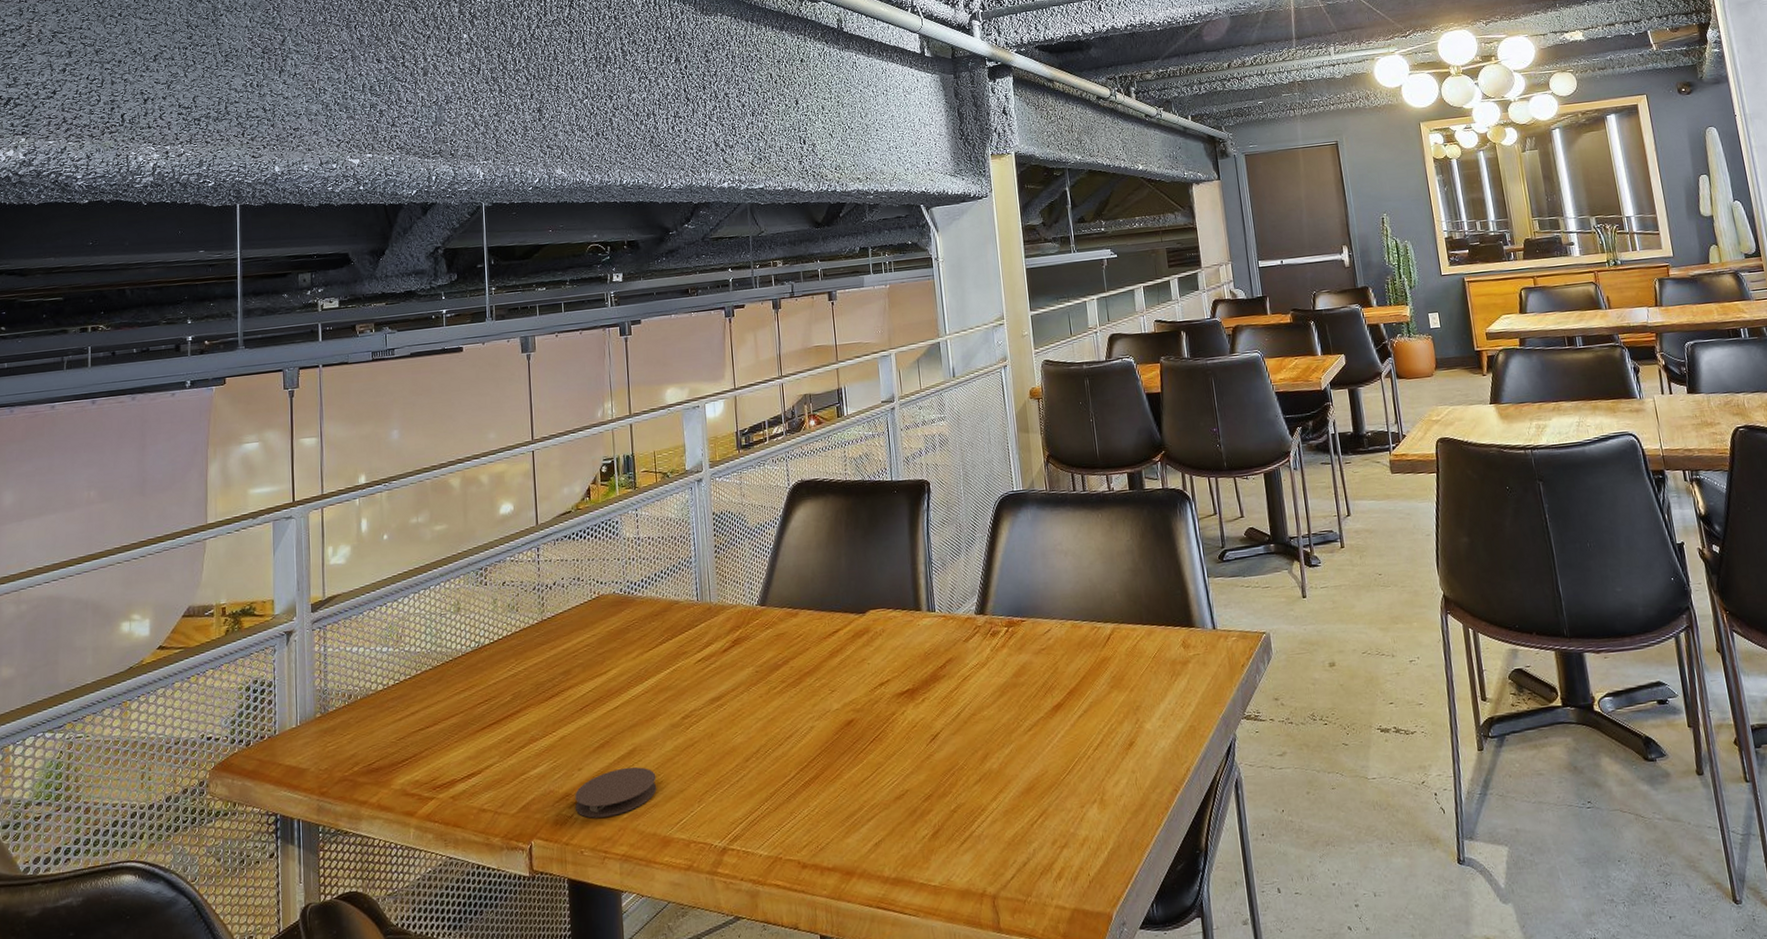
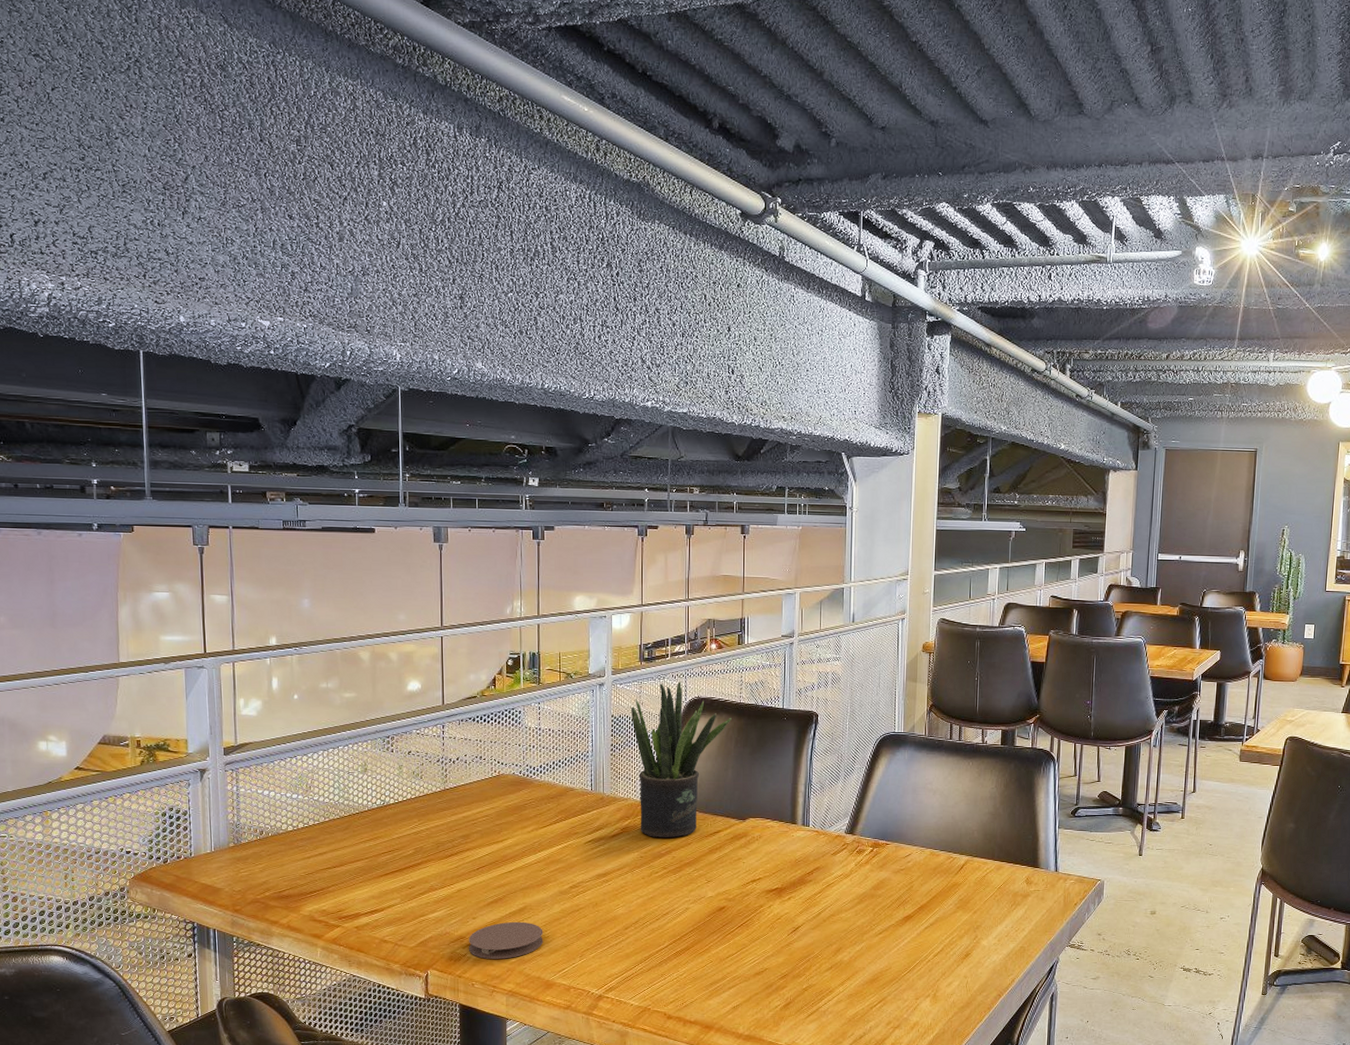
potted plant: none [733,466,839,647] -> present [631,681,731,838]

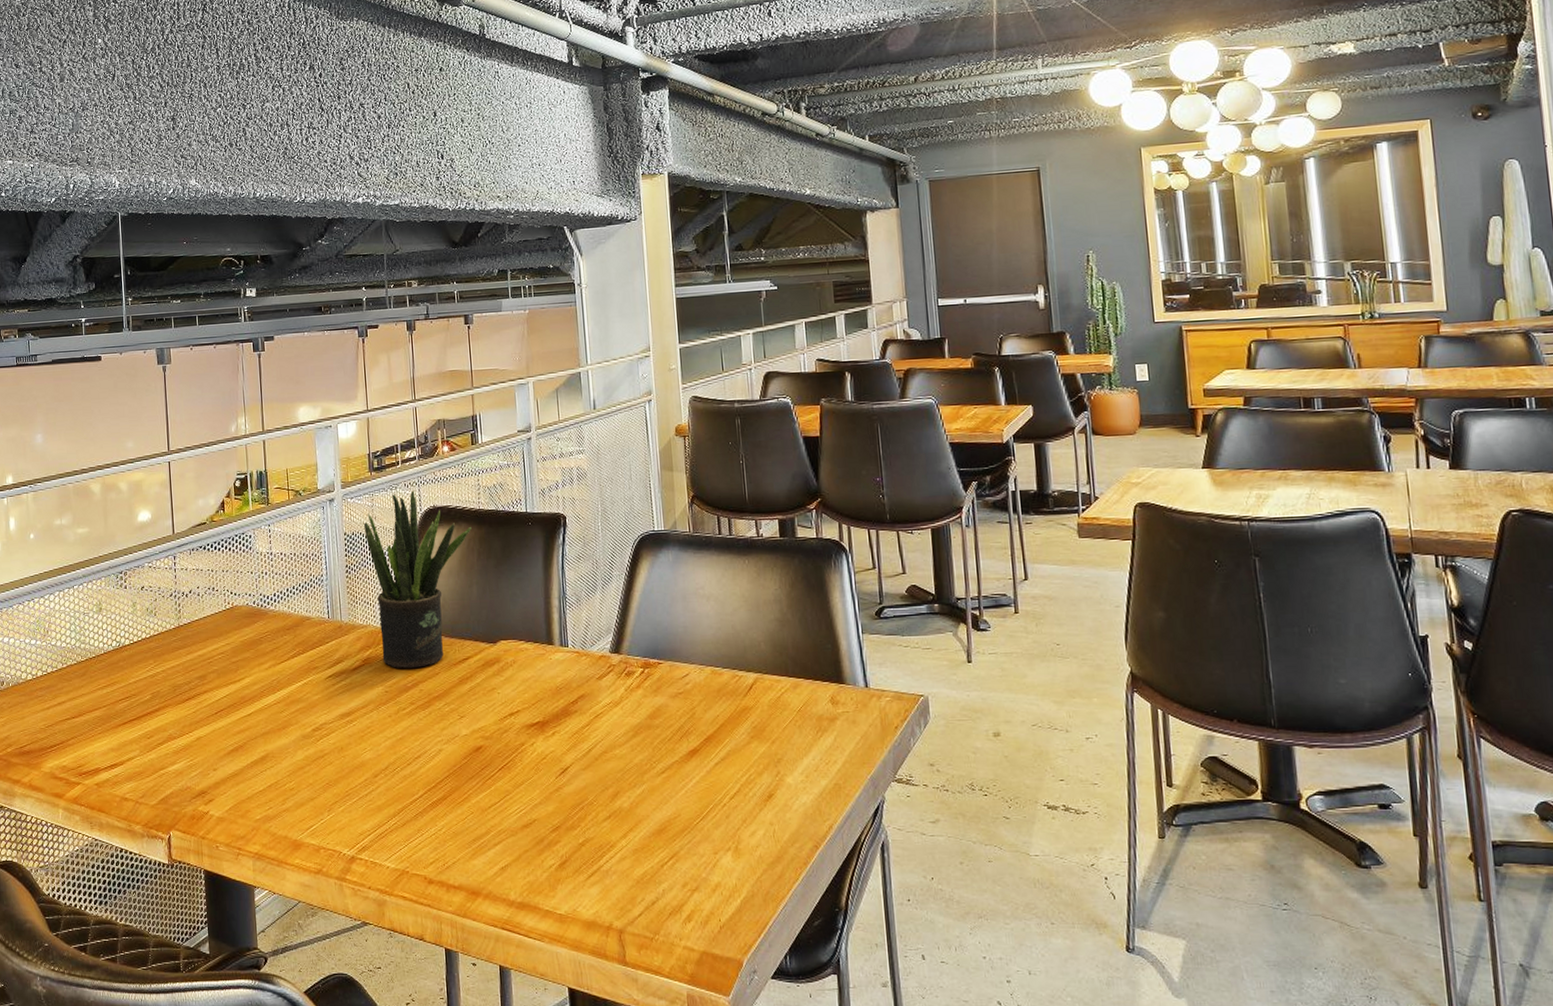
coaster: present [469,921,543,959] -> none [210,772,288,816]

